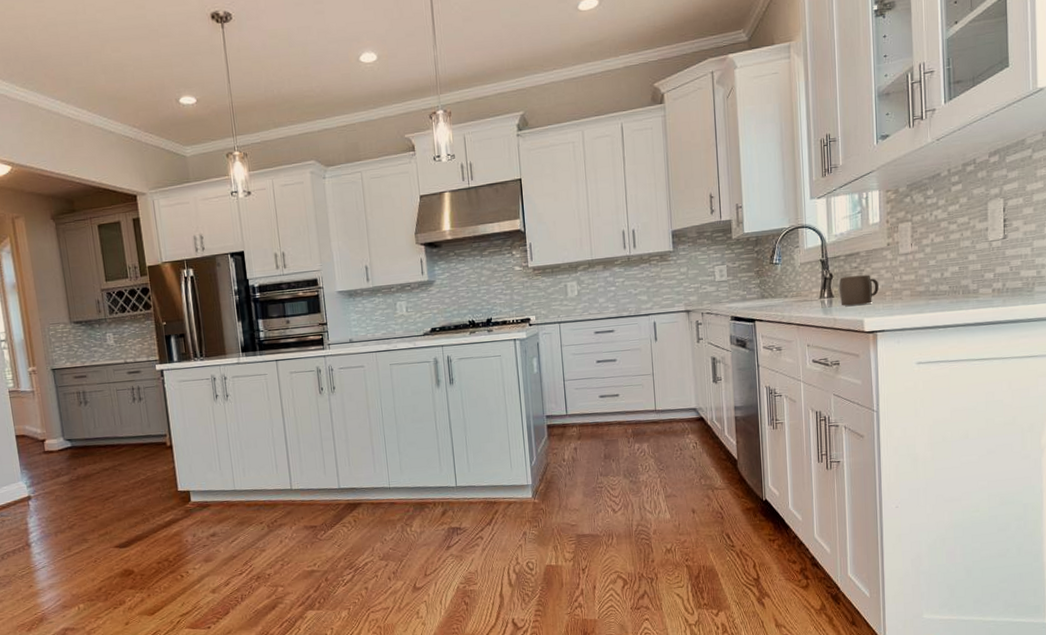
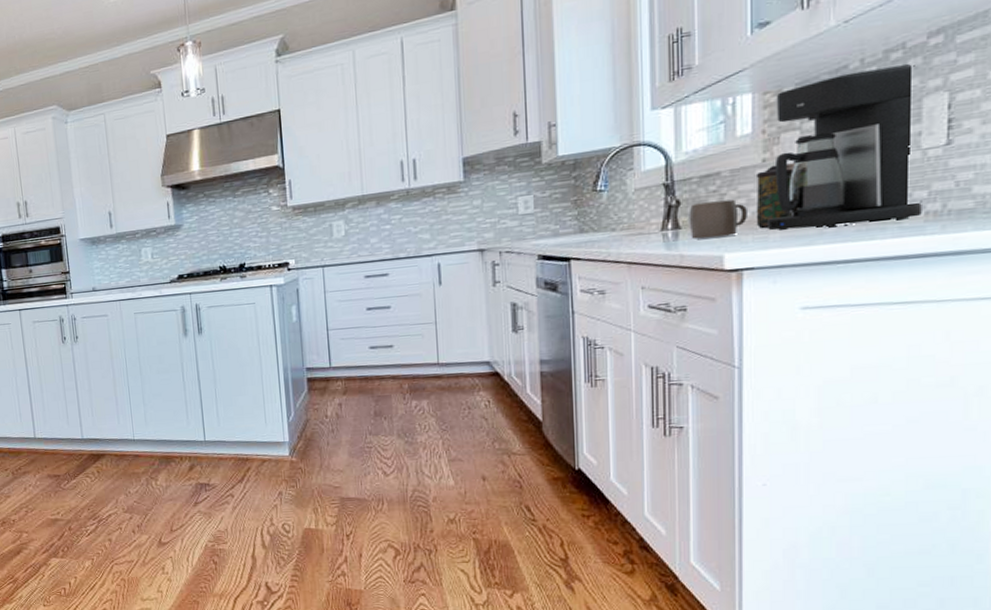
canister: none [884,247,909,299] -> present [756,163,795,229]
coffee maker: none [892,176,990,302] -> present [768,64,922,232]

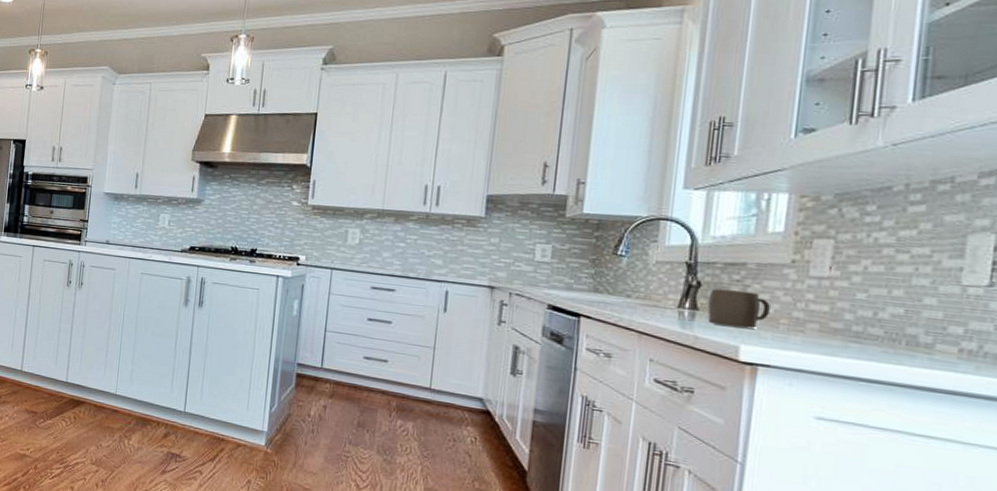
canister: present [756,163,795,229] -> none [777,268,826,330]
coffee maker: present [768,64,922,232] -> none [789,194,963,352]

